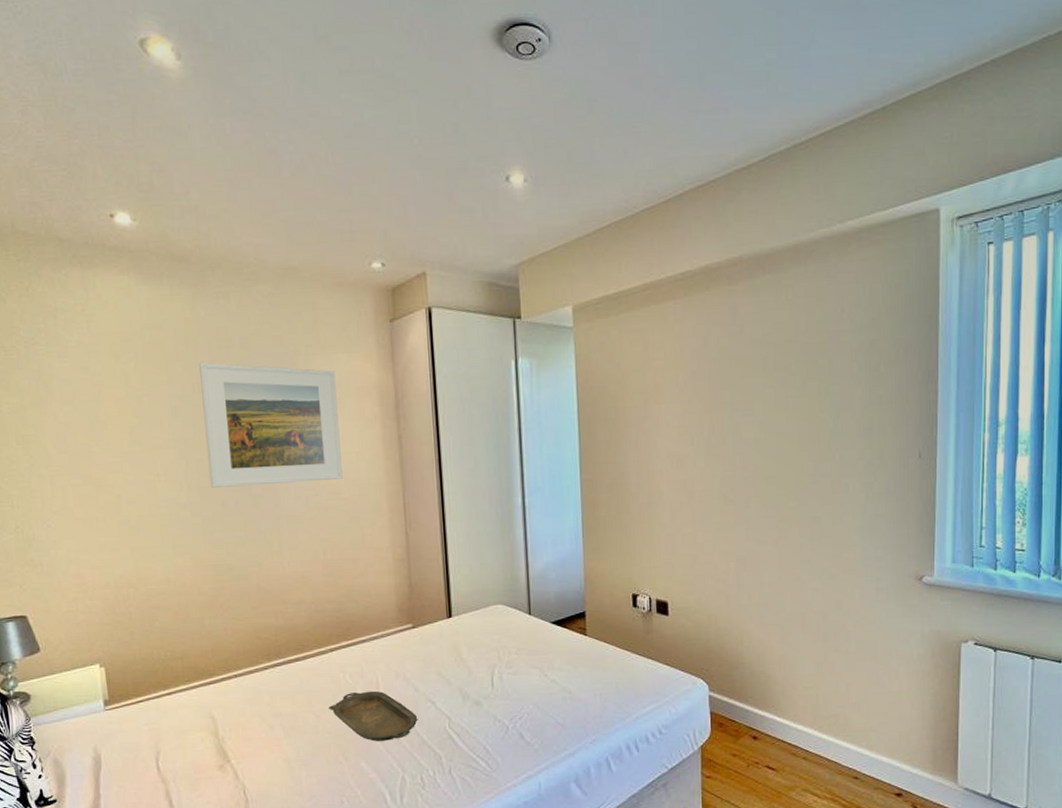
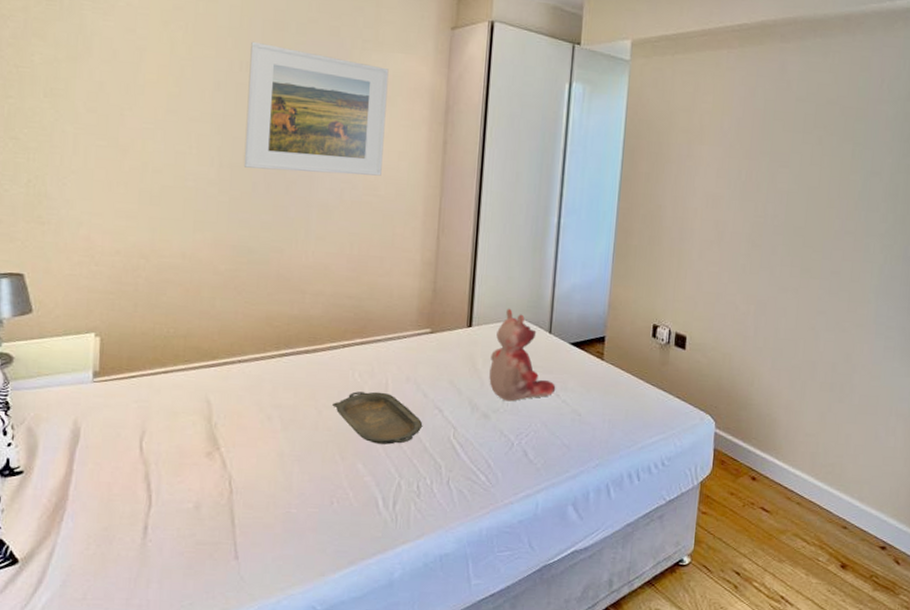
teddy bear: none [474,594,543,687] -> present [489,308,556,402]

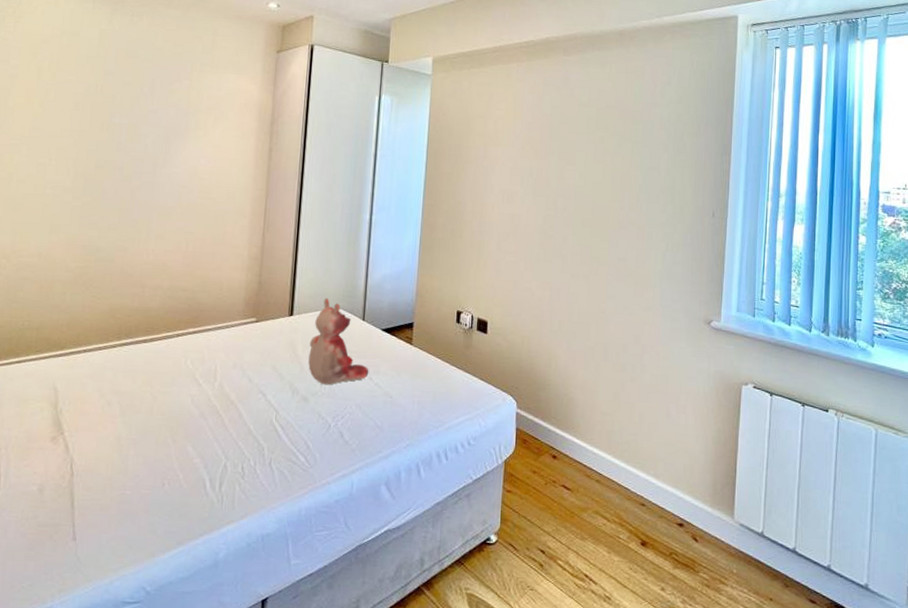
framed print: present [243,41,389,176] -> none [95,67,223,181]
serving tray: present [332,391,423,445] -> none [166,377,248,428]

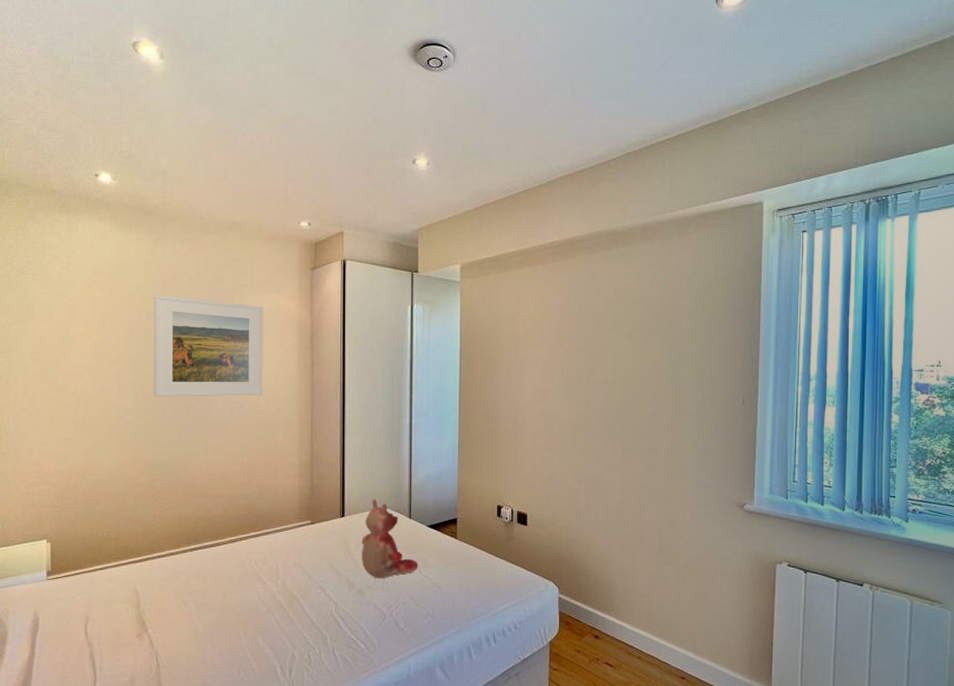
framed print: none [95,67,223,181] -> present [154,294,263,397]

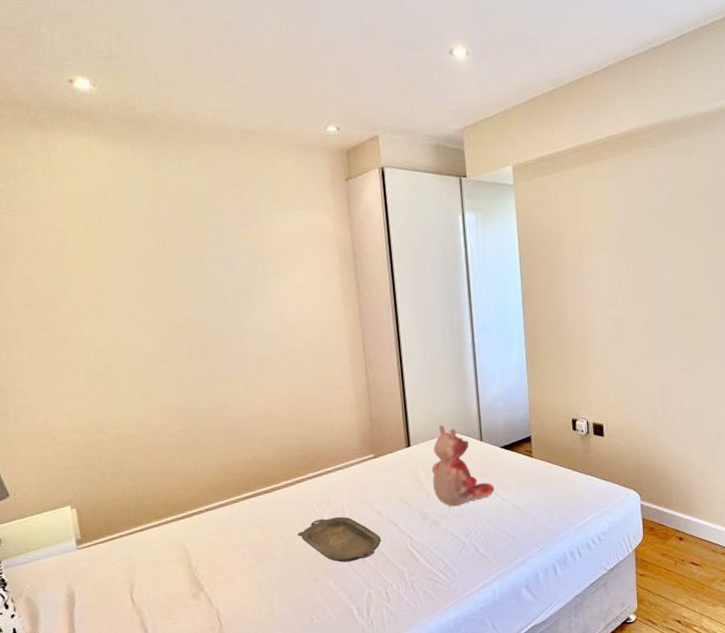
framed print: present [154,294,263,397] -> none [163,219,305,336]
serving tray: none [235,576,310,621] -> present [297,516,382,563]

